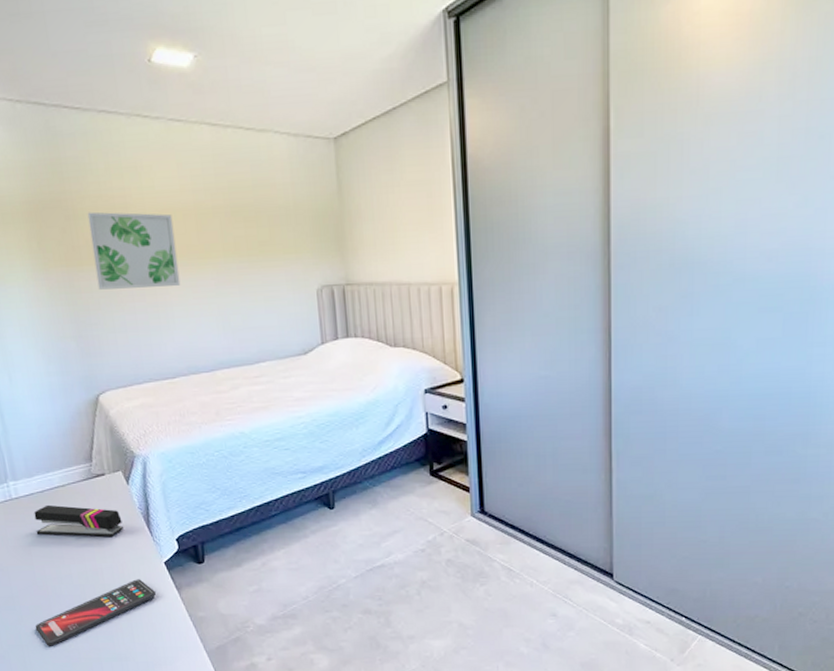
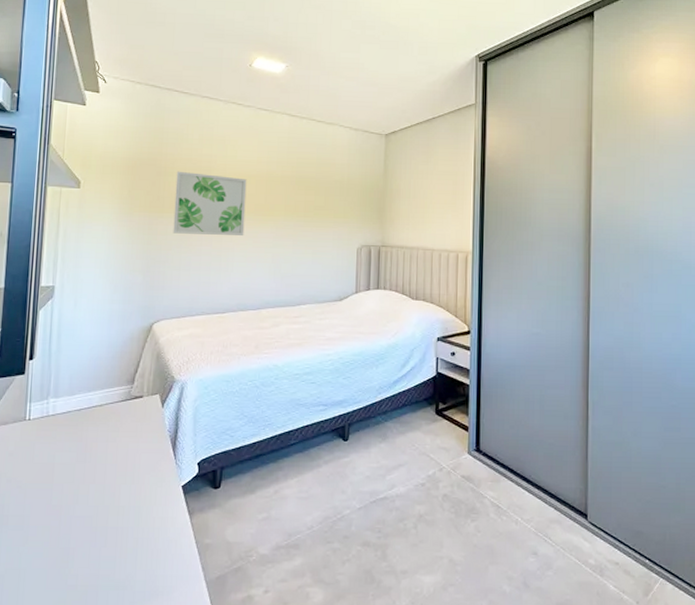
stapler: present [33,504,123,538] -> none [63,423,150,459]
smartphone: present [35,579,156,646] -> none [38,502,167,571]

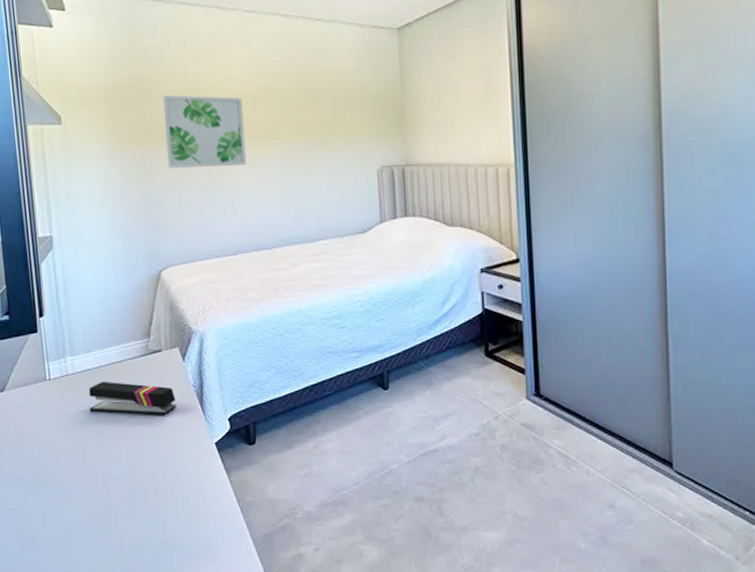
stapler: none [63,423,150,459] -> present [88,381,176,416]

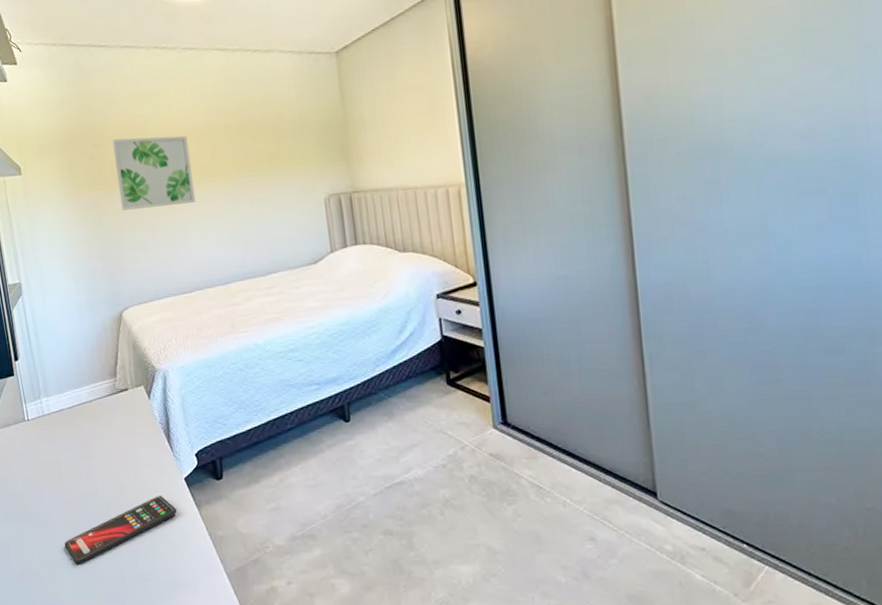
smartphone: none [80,460,204,531] -> present [64,496,177,564]
stapler: present [88,381,176,416] -> none [63,420,145,453]

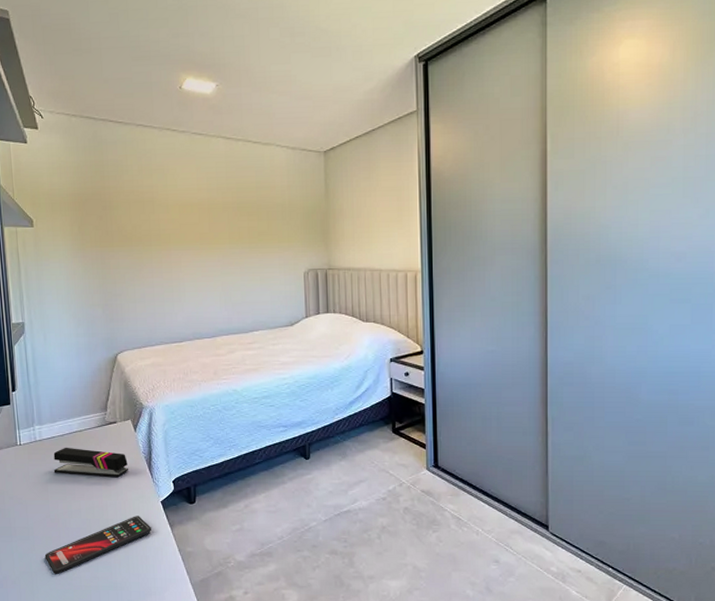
stapler: none [63,420,145,453] -> present [53,447,128,478]
wall art: present [112,135,196,211] -> none [121,204,192,267]

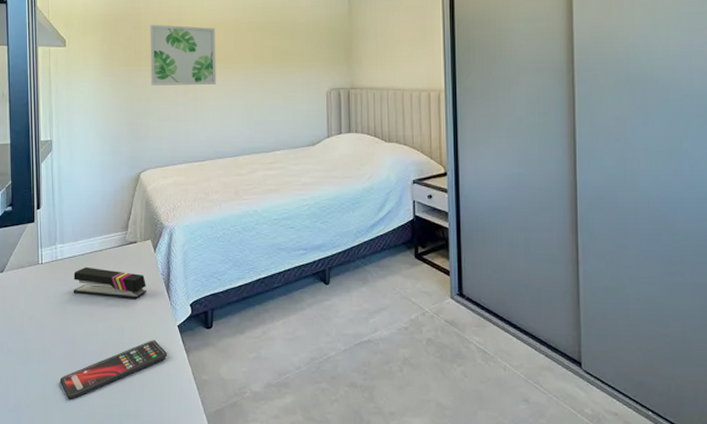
wall art: none [121,204,192,267] -> present [150,24,217,86]

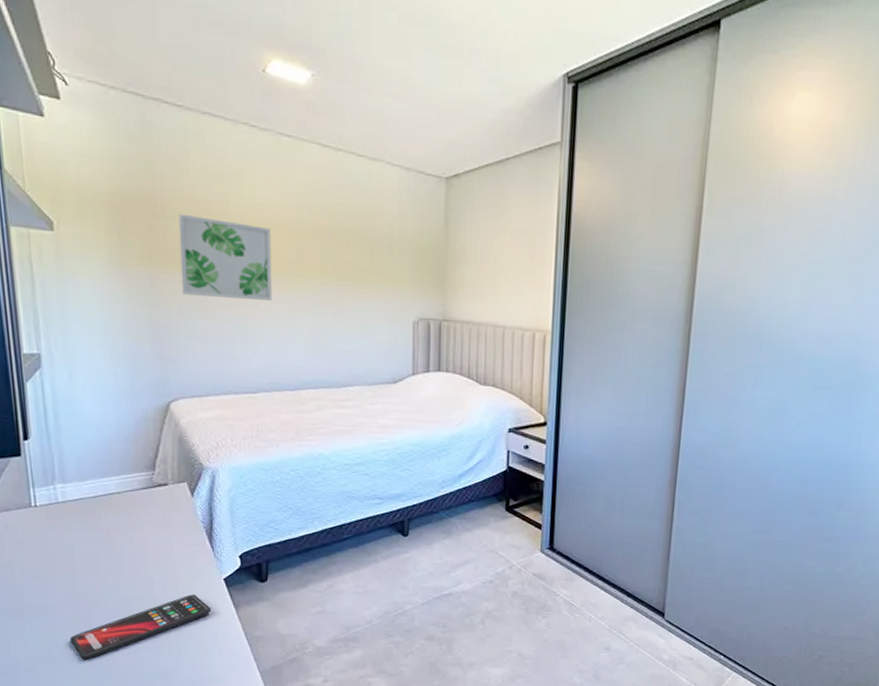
stapler: present [73,266,146,300] -> none [82,511,182,550]

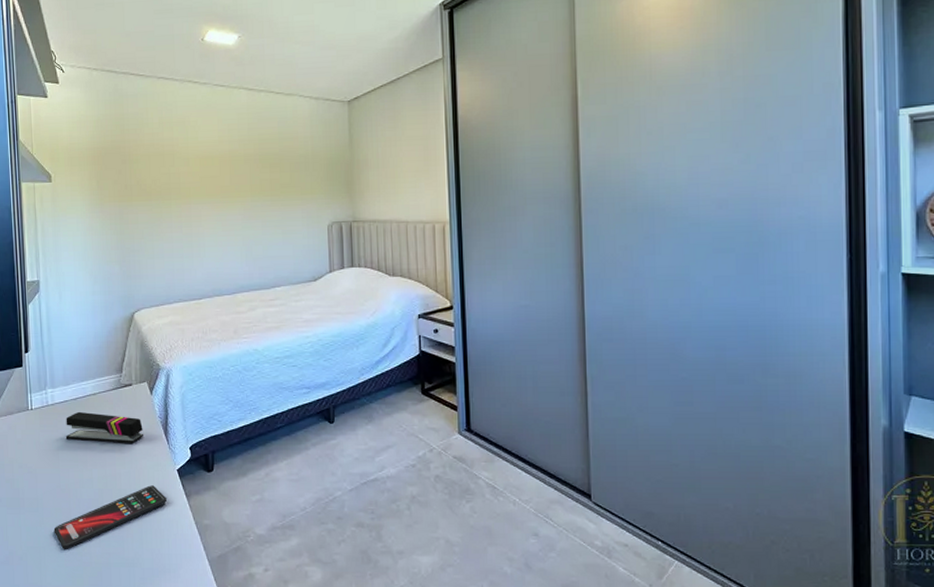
stapler: none [82,511,182,550] -> present [65,411,143,444]
wall art: present [178,213,273,300] -> none [141,157,213,222]

